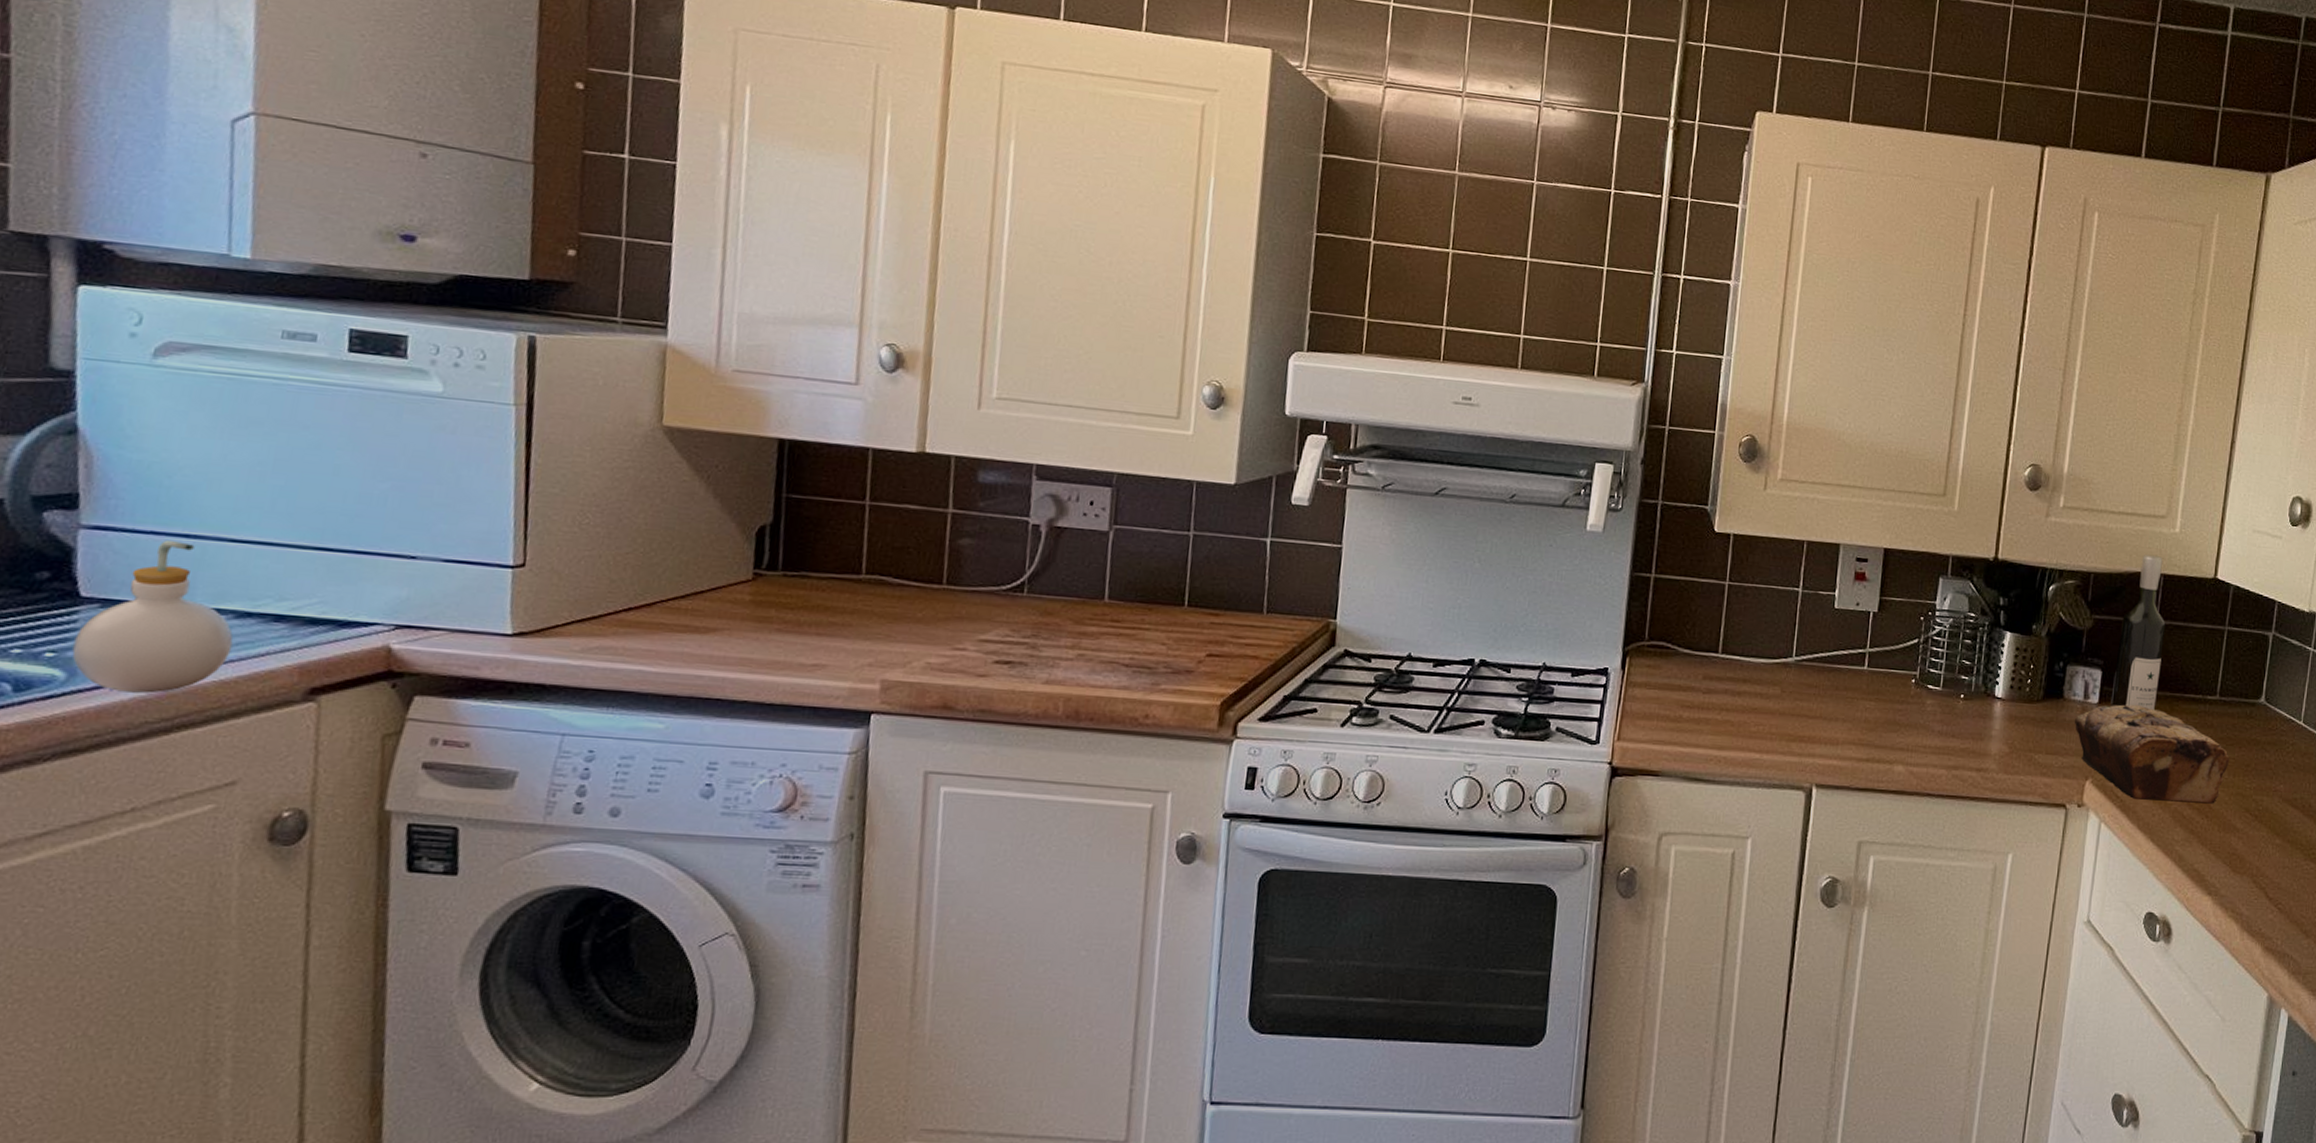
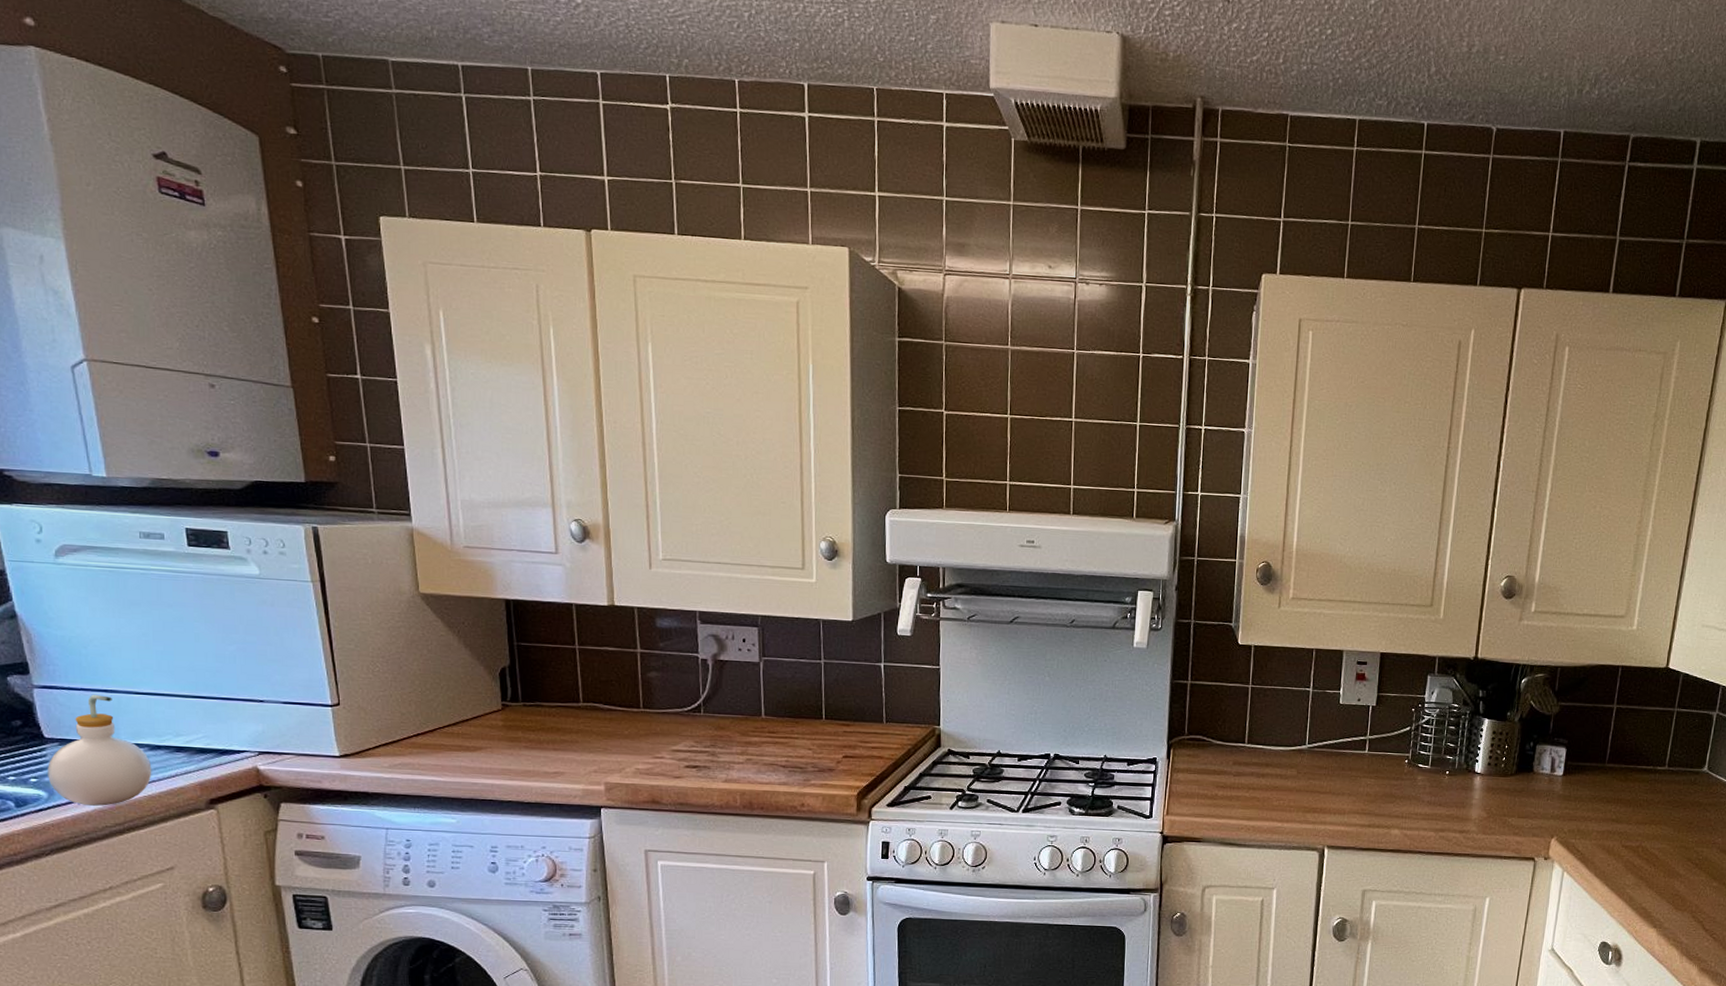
bread loaf: present [2074,704,2230,804] -> none [1542,775,1676,855]
bottle: present [2111,554,2166,711] -> none [1573,649,1623,780]

